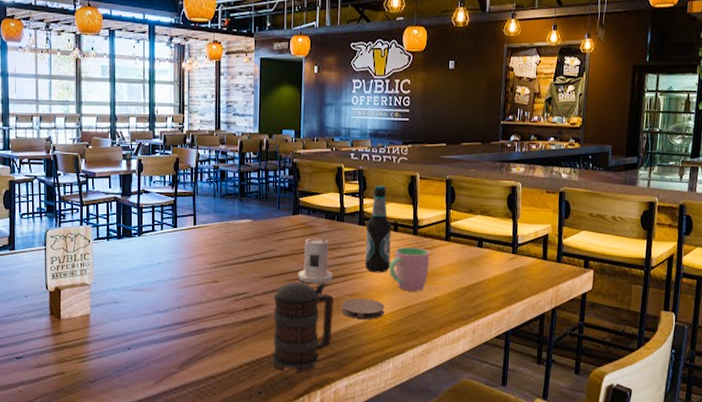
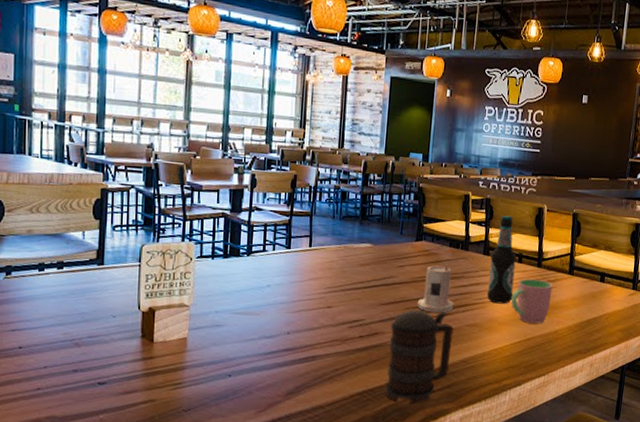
coaster: present [341,298,385,319] -> none [460,329,505,351]

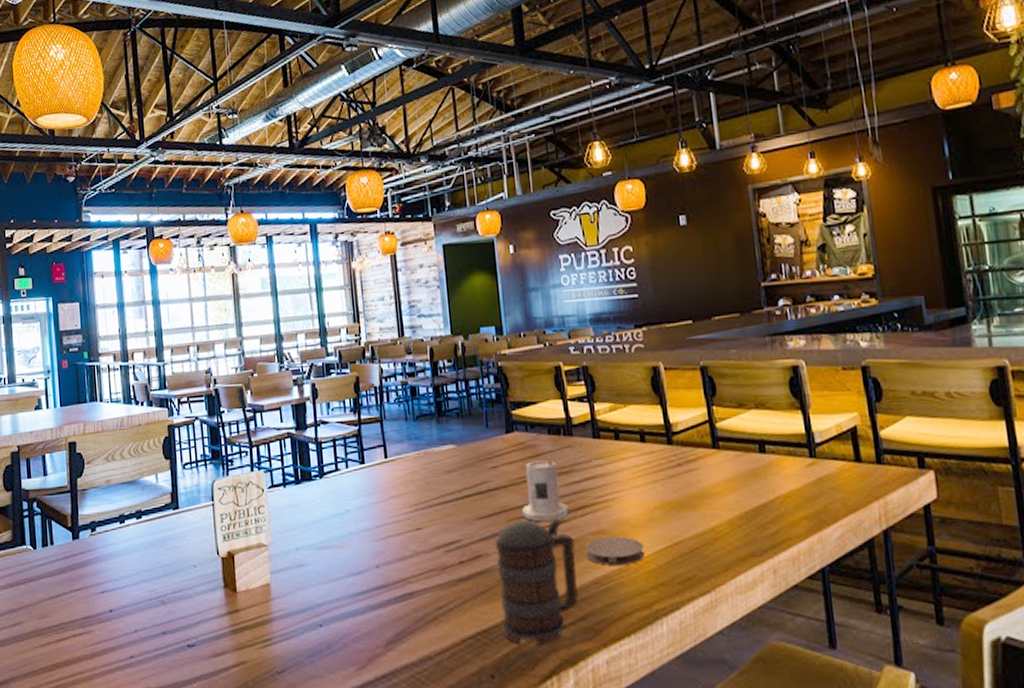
coaster: none [460,329,505,351] -> present [585,536,645,565]
bottle: present [486,215,516,304] -> none [602,383,644,500]
cup: present [511,279,553,324] -> none [641,461,697,522]

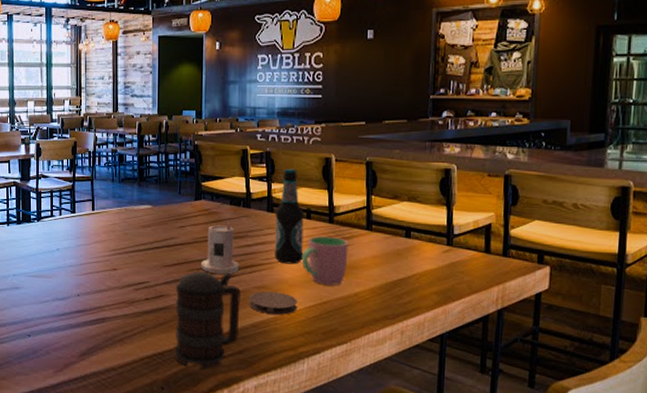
bottle: none [602,383,644,500] -> present [274,168,304,264]
cup: none [641,461,697,522] -> present [301,236,349,285]

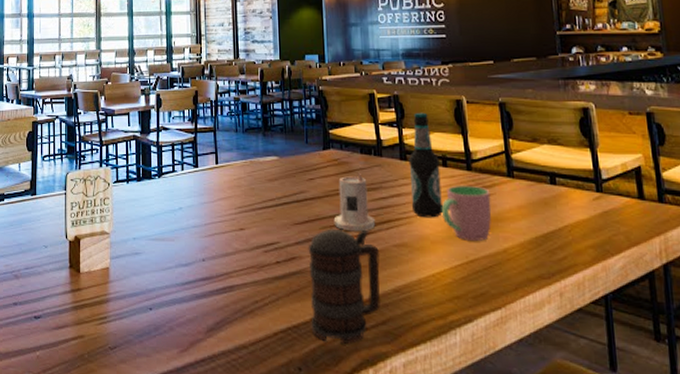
coaster: present [249,291,297,315] -> none [389,250,442,277]

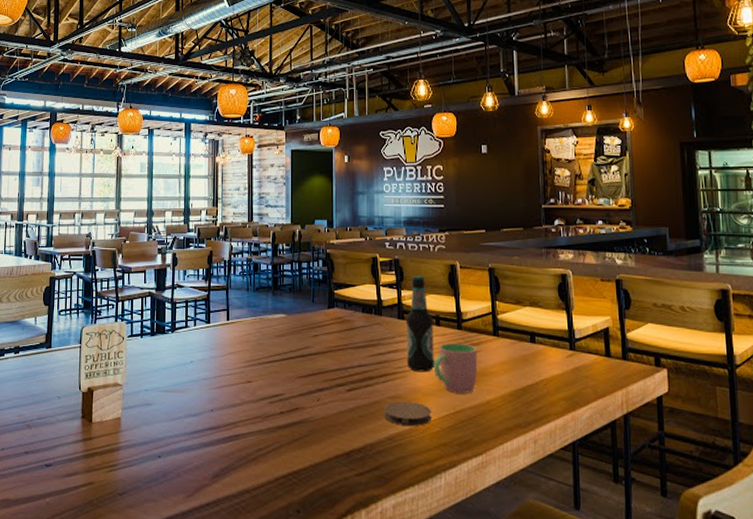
beer mug: present [308,228,380,344] -> none [310,381,376,488]
candle: present [333,174,376,232] -> none [335,331,374,385]
coaster: none [389,250,442,277] -> present [384,401,431,426]

